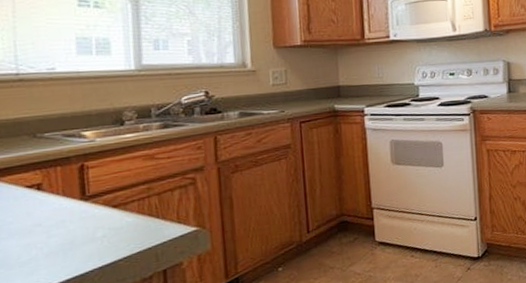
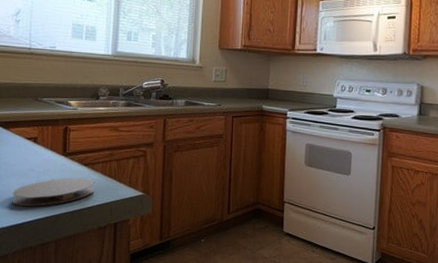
coaster: none [12,222,131,273] -> present [12,177,95,207]

